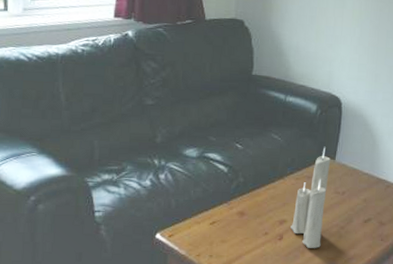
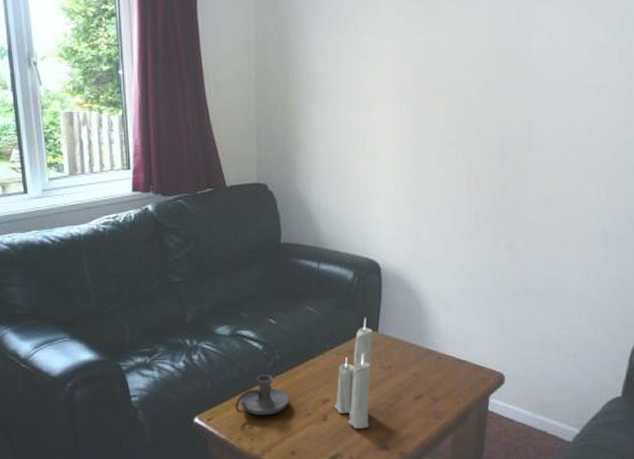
candle holder: none [197,195,249,234] -> present [235,374,289,416]

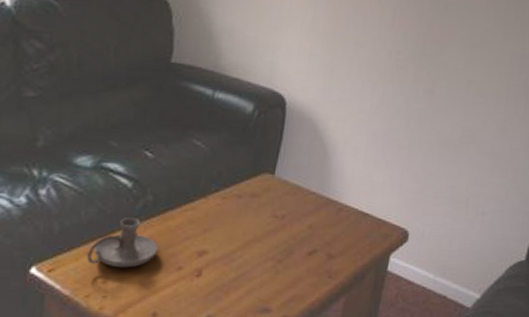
candle: present [335,318,372,429] -> none [212,158,268,288]

